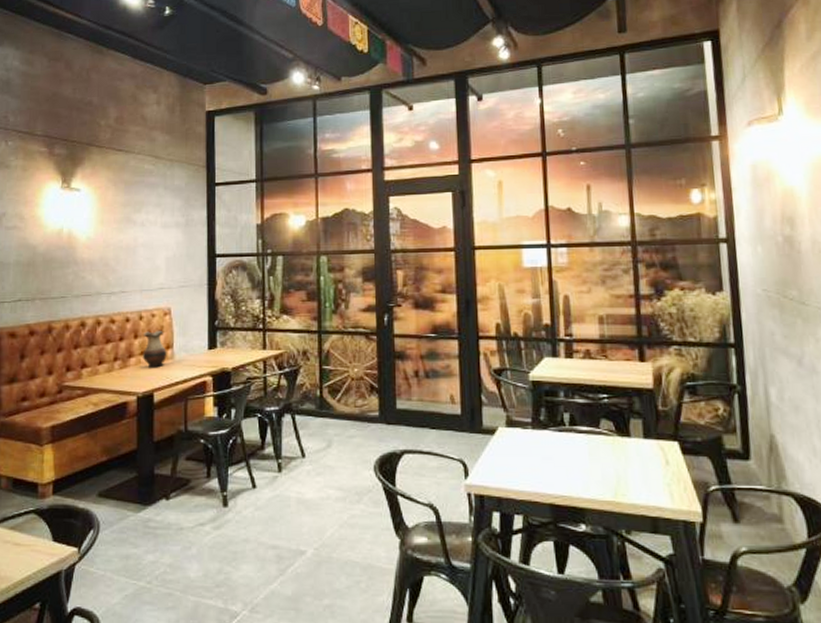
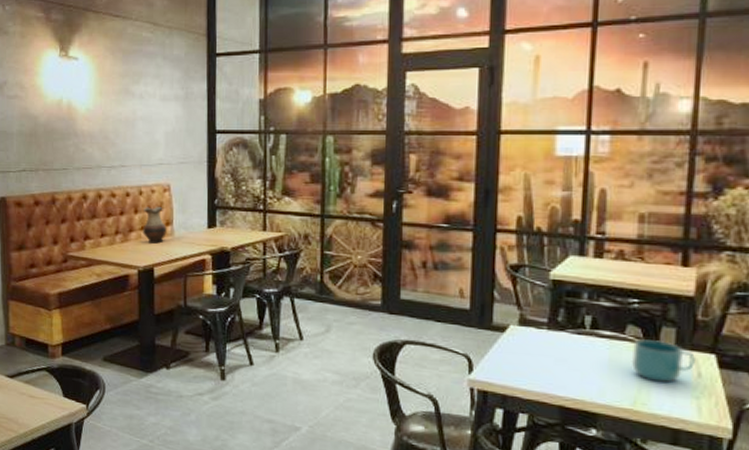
cup: none [608,432,662,472] -> present [631,339,695,382]

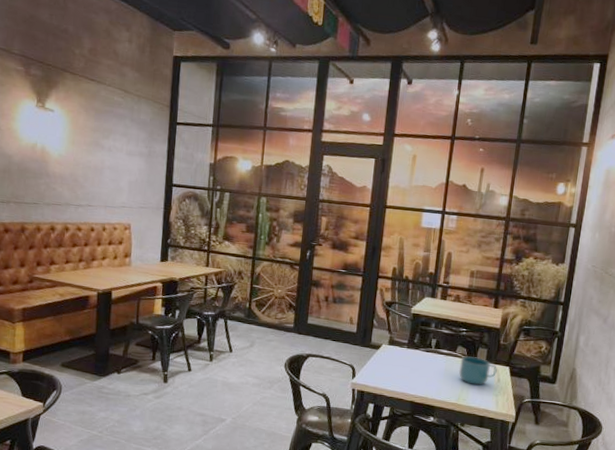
vase: present [142,206,167,245] -> none [104,241,125,272]

